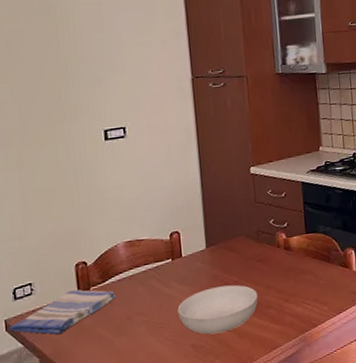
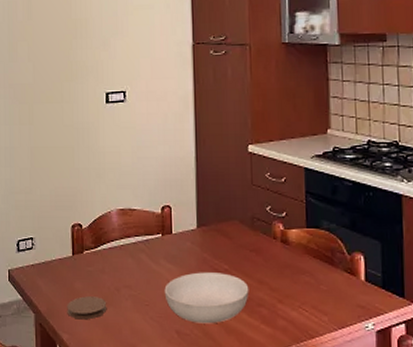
dish towel: present [8,289,116,335] -> none [11,250,106,294]
coaster: none [75,328,120,355] -> present [67,296,107,320]

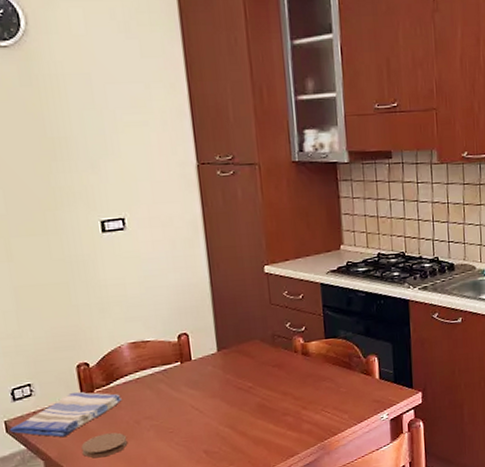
dish towel: none [11,250,106,294] -> present [9,391,122,438]
serving bowl: present [164,272,249,324] -> none [188,390,274,441]

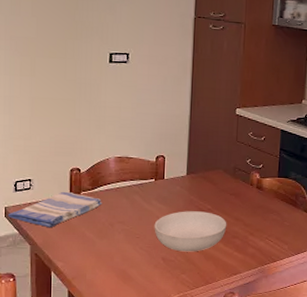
coaster: present [81,432,128,458] -> none [62,230,101,250]
serving bowl: none [188,390,274,441] -> present [154,211,227,252]

